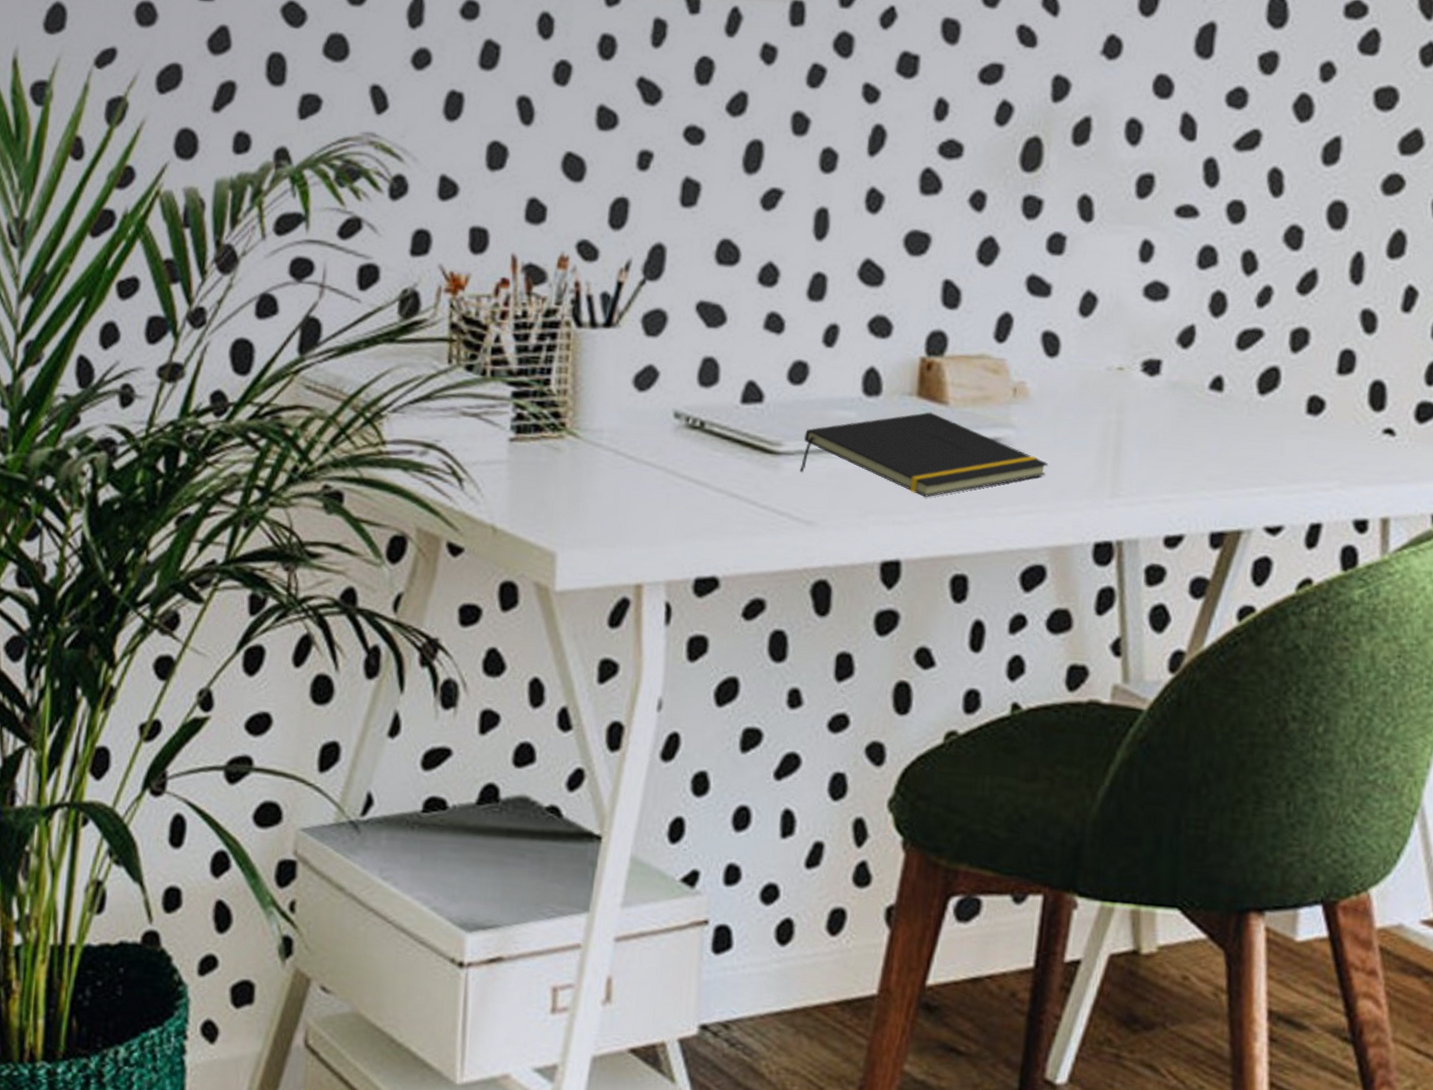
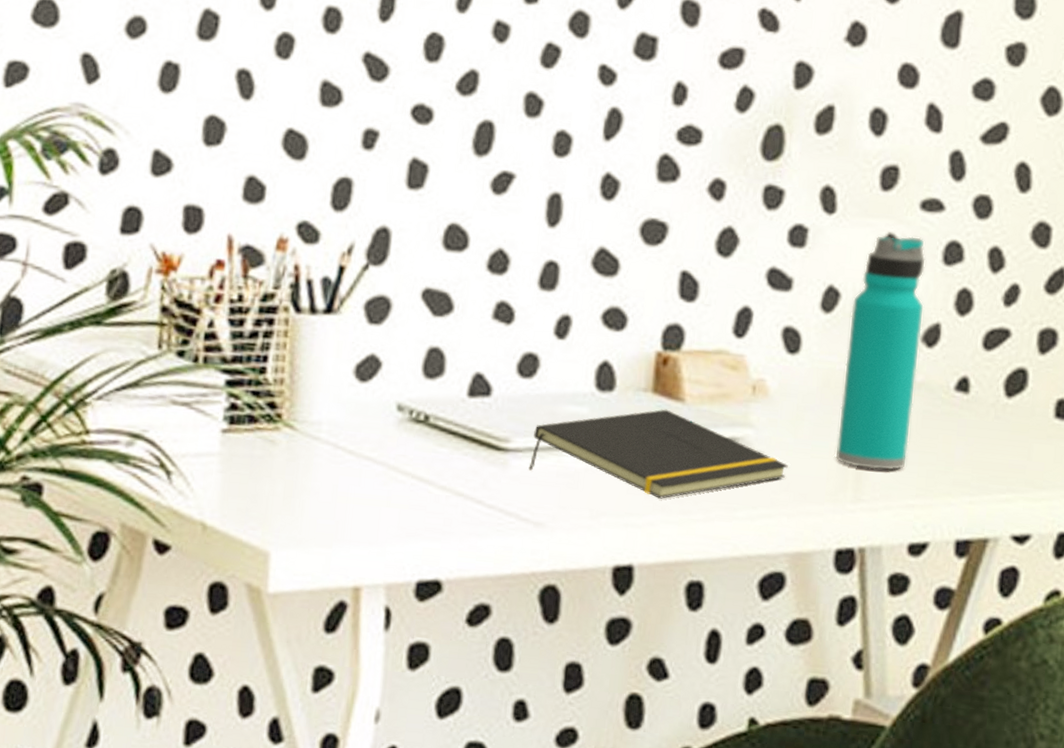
water bottle: none [1093,241,1180,467] -> present [835,235,926,471]

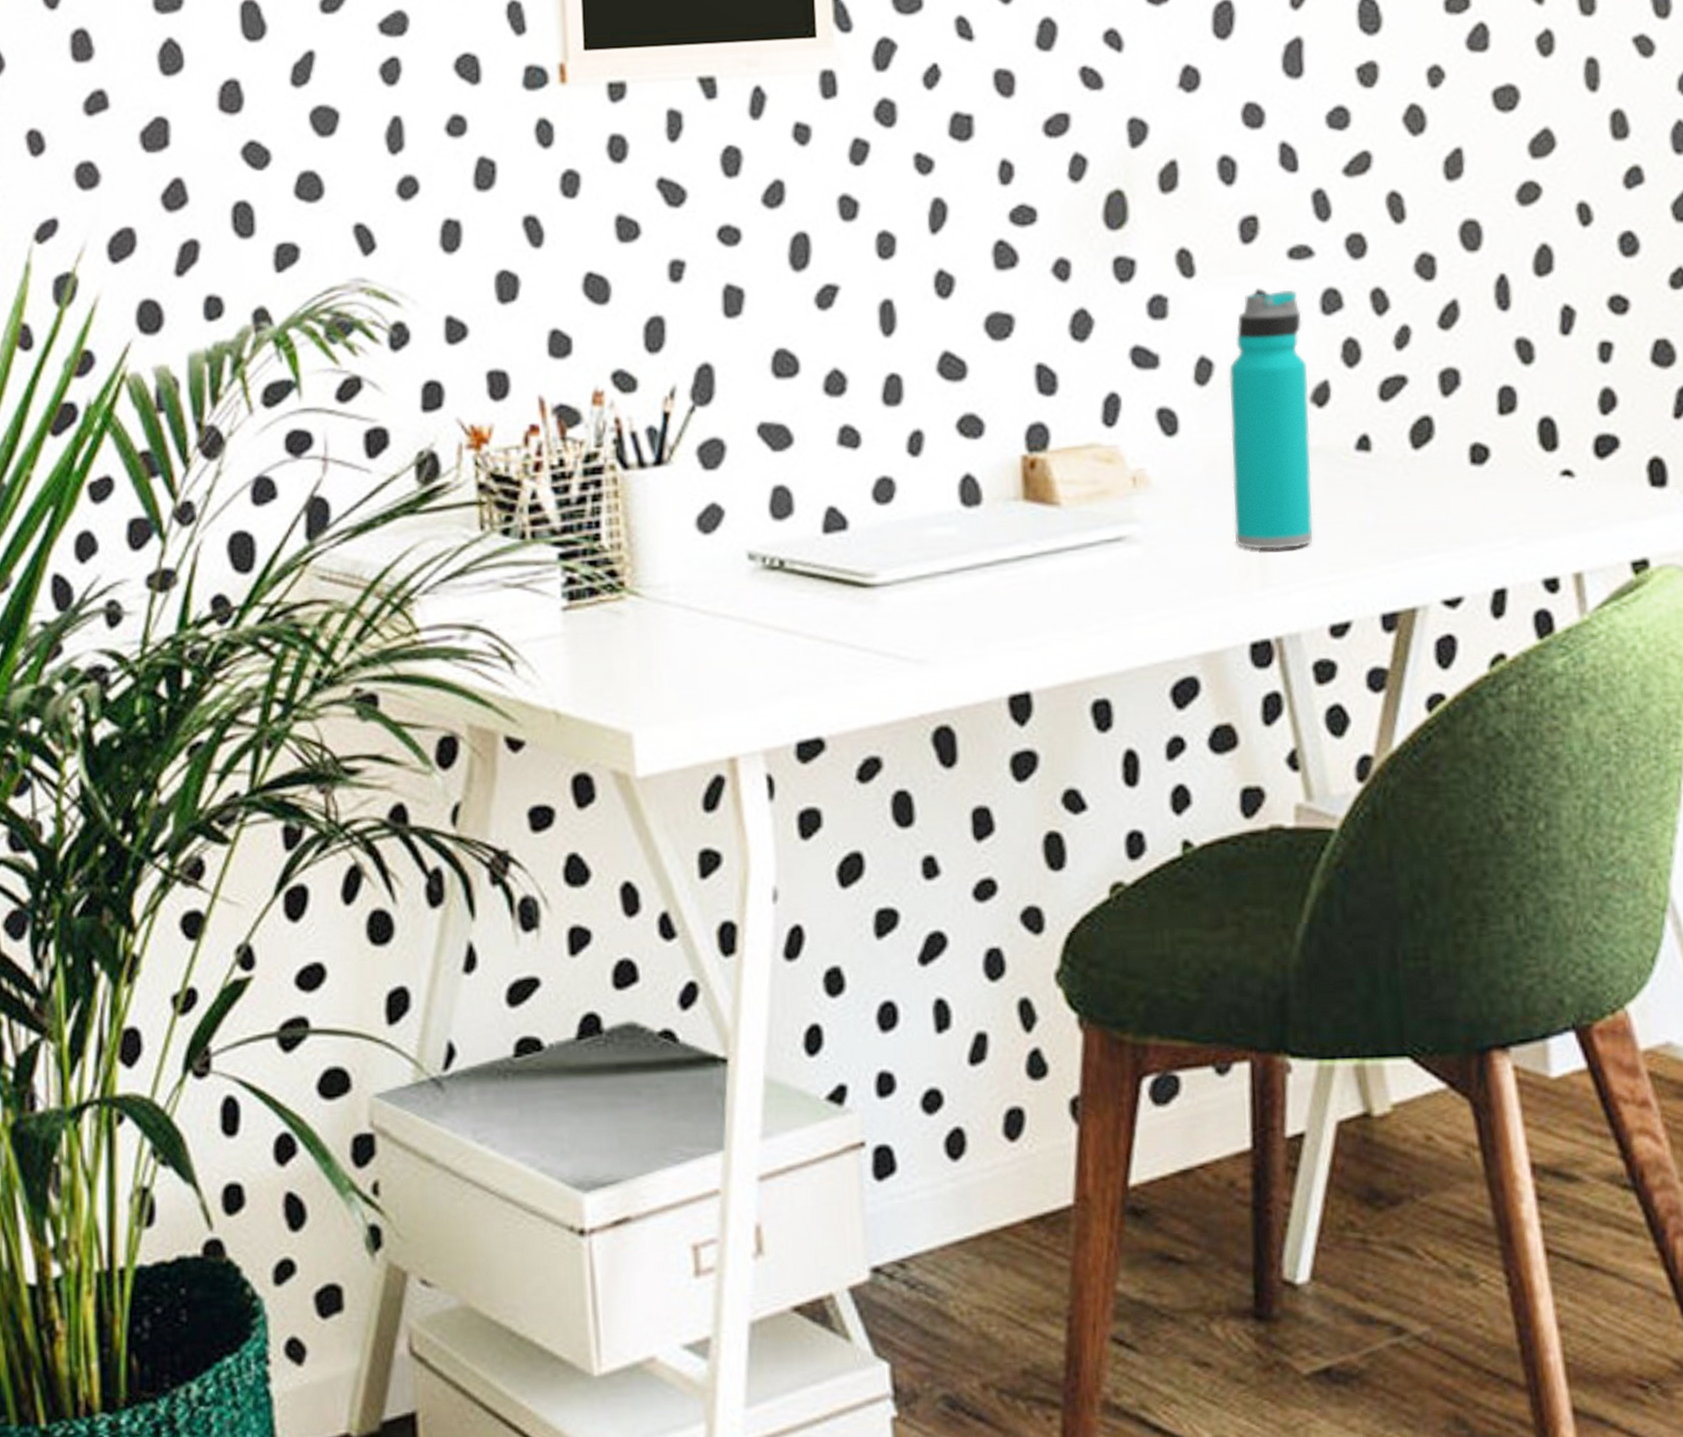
notepad: present [528,409,788,499] -> none [900,516,1184,615]

